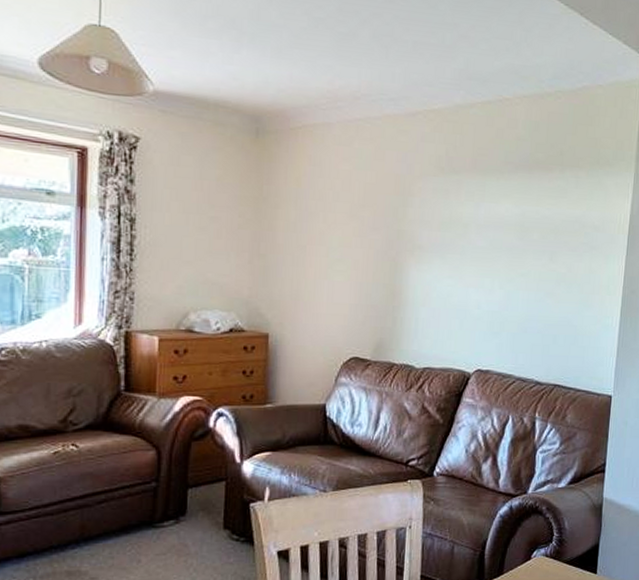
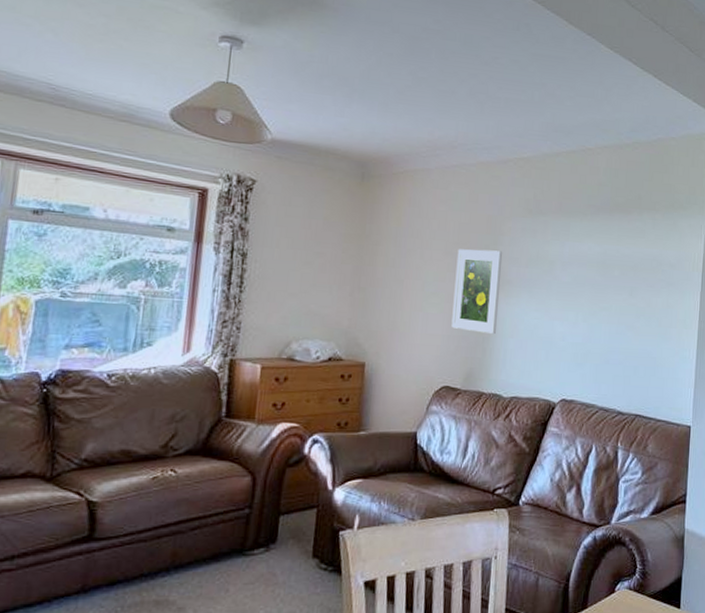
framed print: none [359,211,413,303] -> present [451,249,503,335]

